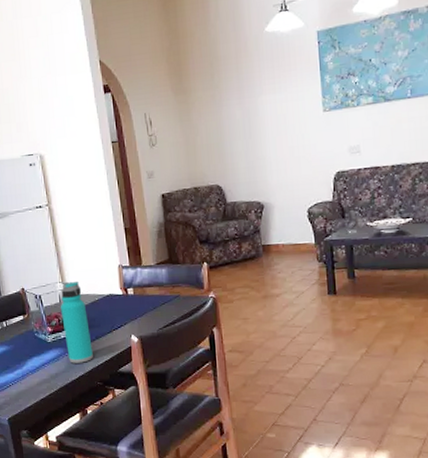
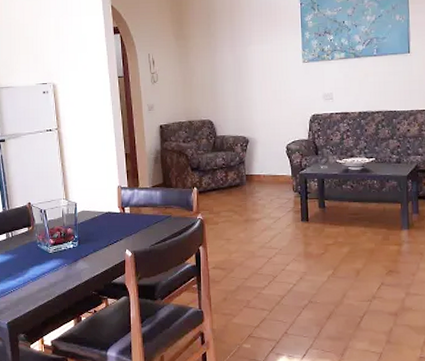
water bottle: present [61,281,93,363] -> none [63,198,90,273]

